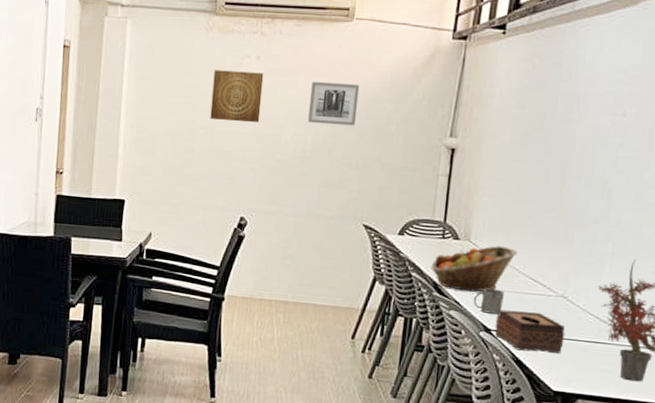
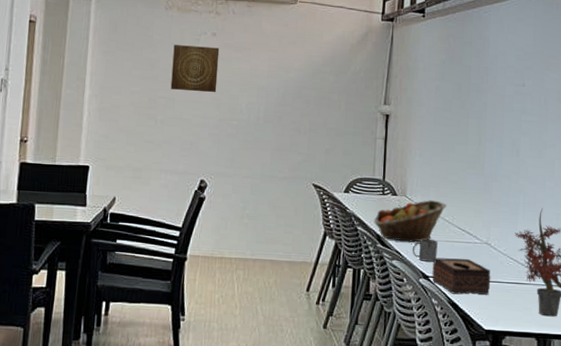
wall art: present [308,81,360,126] -> none [260,55,305,95]

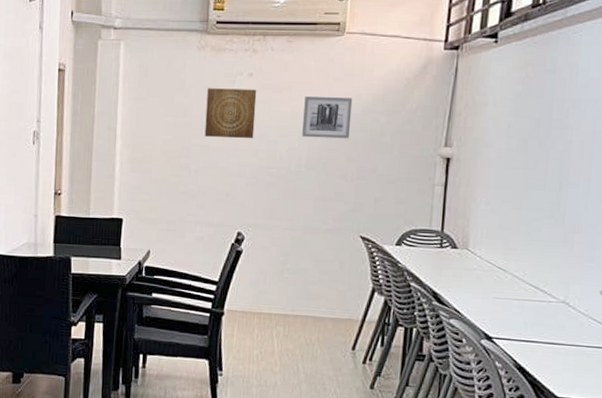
wall art: none [260,55,305,95] -> present [302,95,353,139]
fruit basket: present [374,200,447,243] -> none [429,253,518,300]
mug: present [413,239,438,262] -> none [474,297,505,322]
tissue box: present [432,257,491,295] -> none [496,317,568,359]

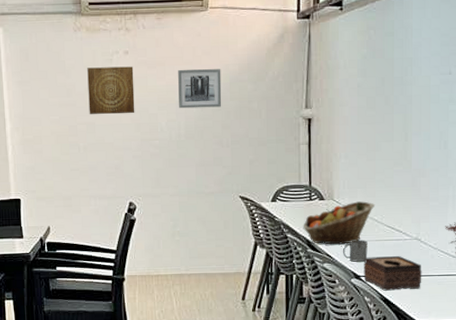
fruit basket: none [429,253,518,300] -> present [303,201,376,245]
mug: none [474,297,505,322] -> present [343,240,368,262]
tissue box: none [496,317,568,359] -> present [363,256,422,291]

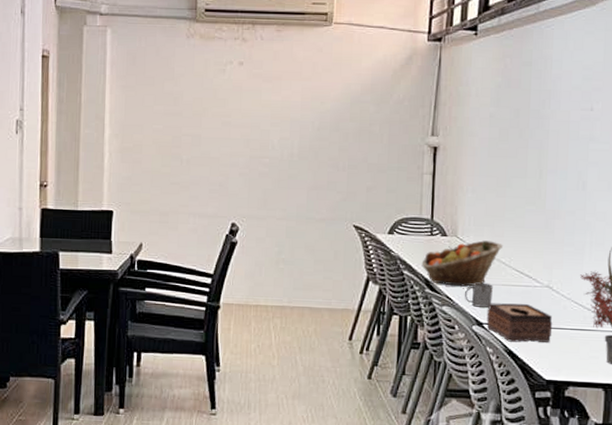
wall art: present [87,66,135,115] -> none [196,76,248,129]
wall art: present [178,69,222,109] -> none [294,85,342,128]

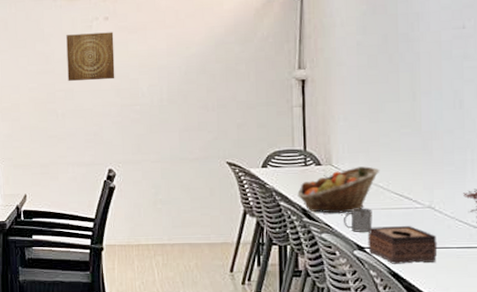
wall art: none [196,76,248,129] -> present [66,32,115,81]

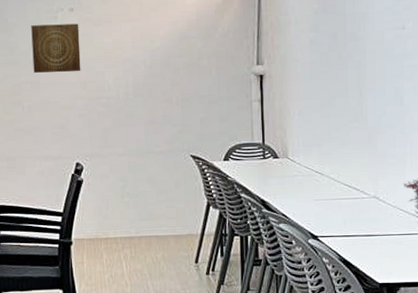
fruit basket: present [297,166,380,214] -> none [257,159,331,204]
mug: present [344,209,373,232] -> none [299,199,325,222]
tissue box: present [367,226,438,264] -> none [320,215,382,251]

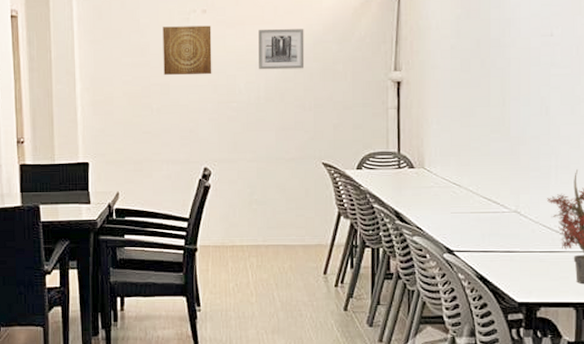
wall art: none [125,25,171,66] -> present [258,29,305,70]

